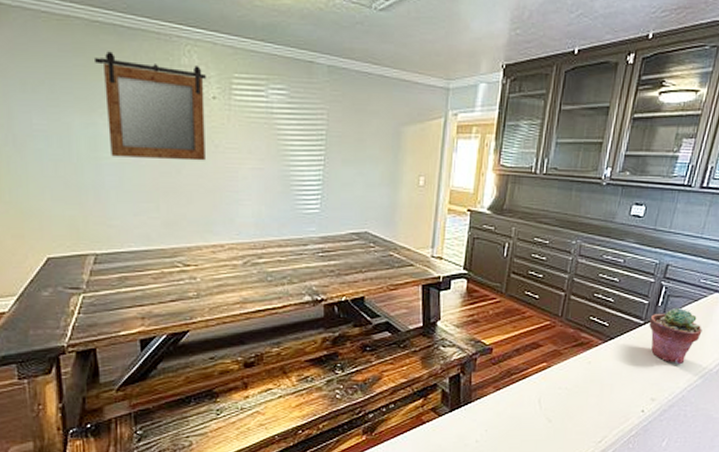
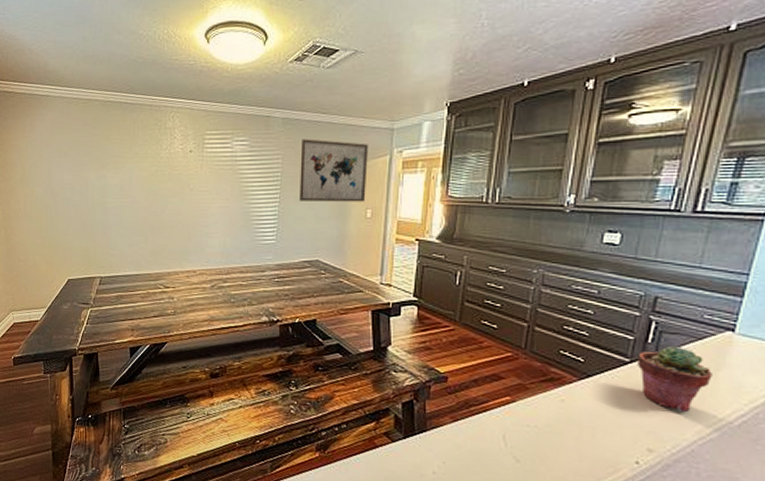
mirror: present [93,51,206,161] -> none [105,122,185,202]
wall art: none [347,92,424,169] -> present [300,139,369,202]

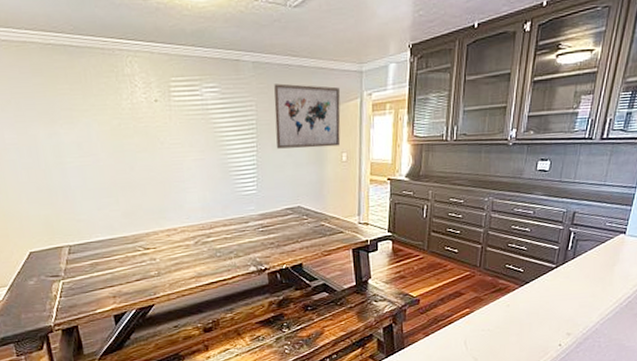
potted succulent: present [638,345,712,413] -> none [561,250,611,302]

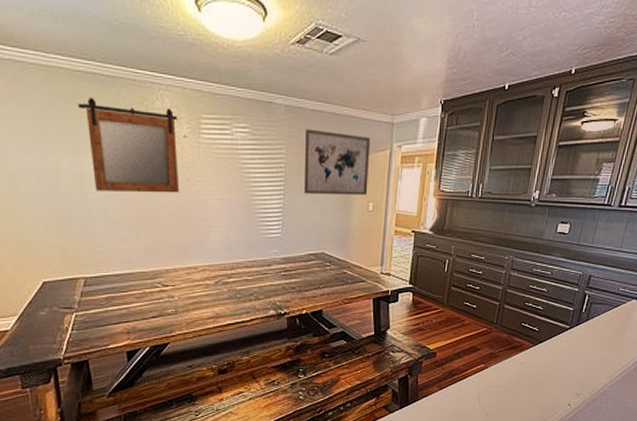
mirror: none [50,69,154,161] -> present [77,97,179,193]

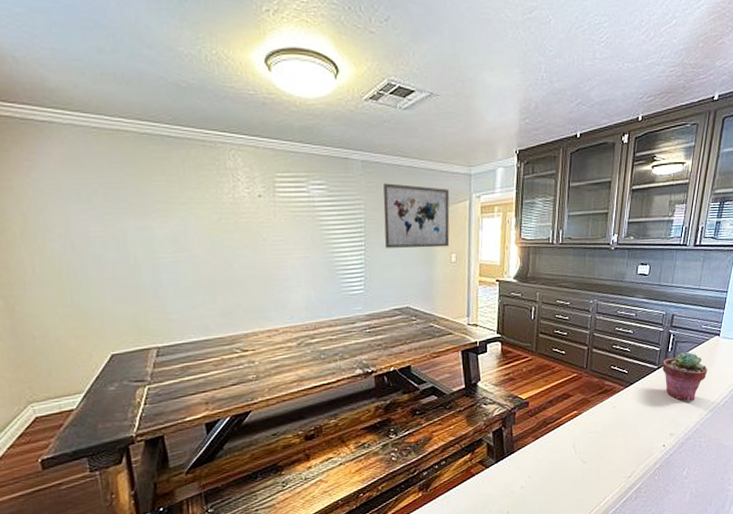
mirror: present [77,97,179,193] -> none [144,160,256,256]
potted succulent: none [574,313,621,364] -> present [662,351,708,402]

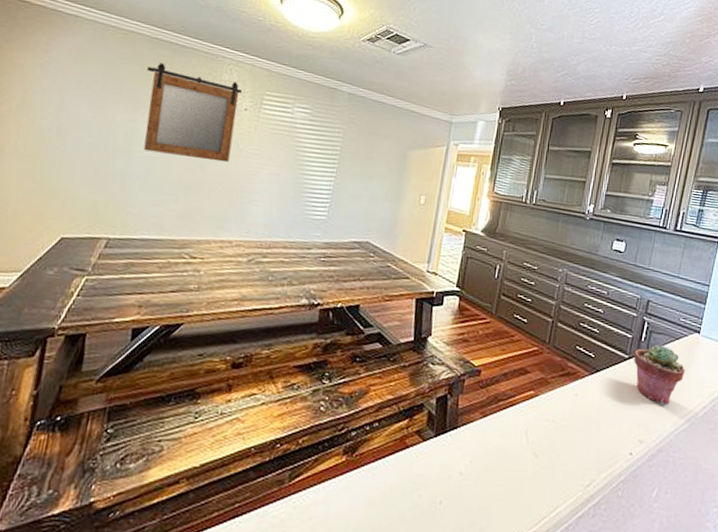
mirror: none [144,160,256,256] -> present [143,62,242,163]
wall art: present [383,183,450,248] -> none [357,117,429,188]

